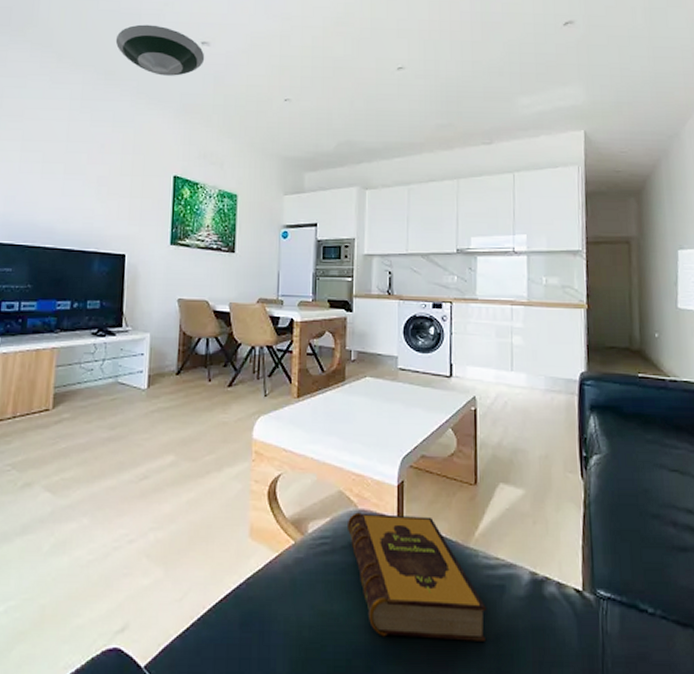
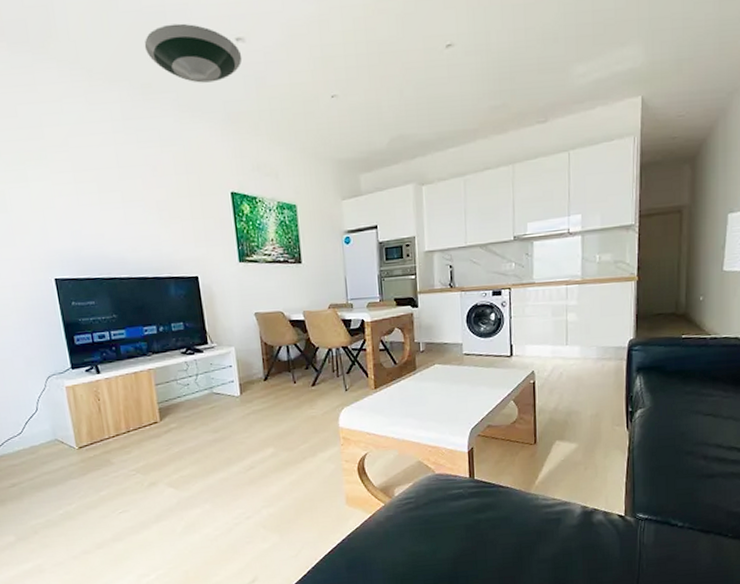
hardback book: present [346,512,488,641] -> none [426,473,546,565]

